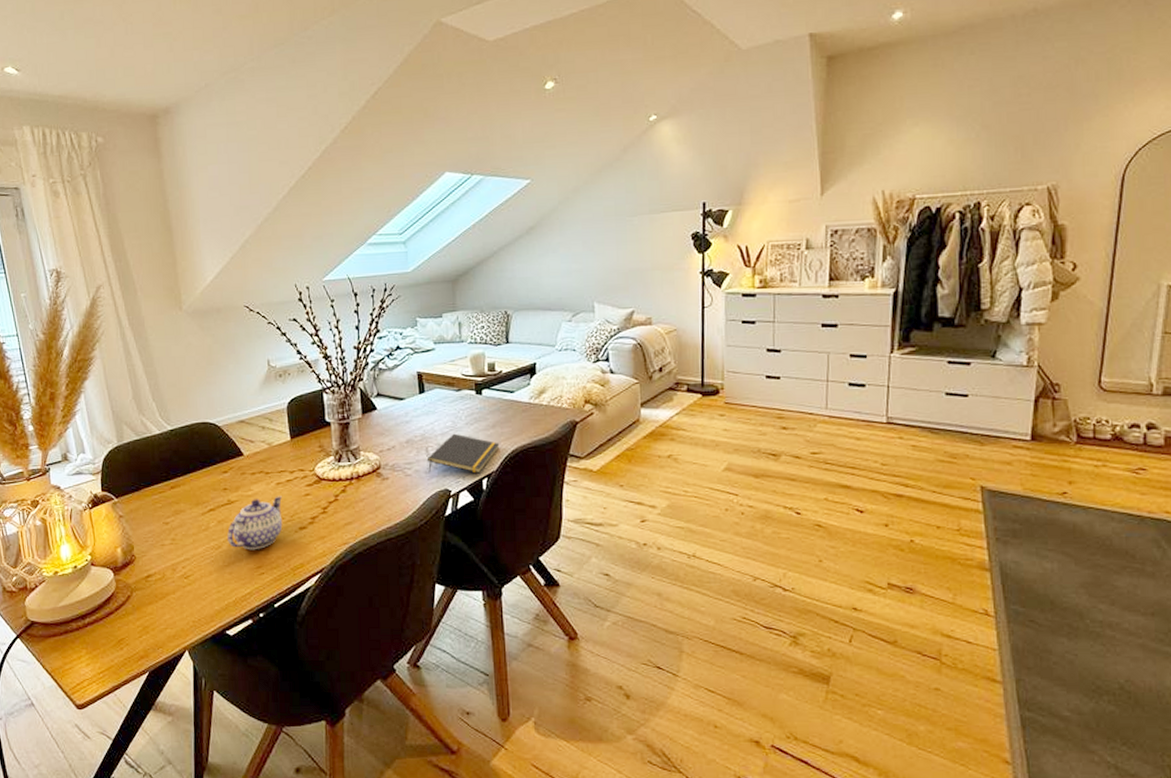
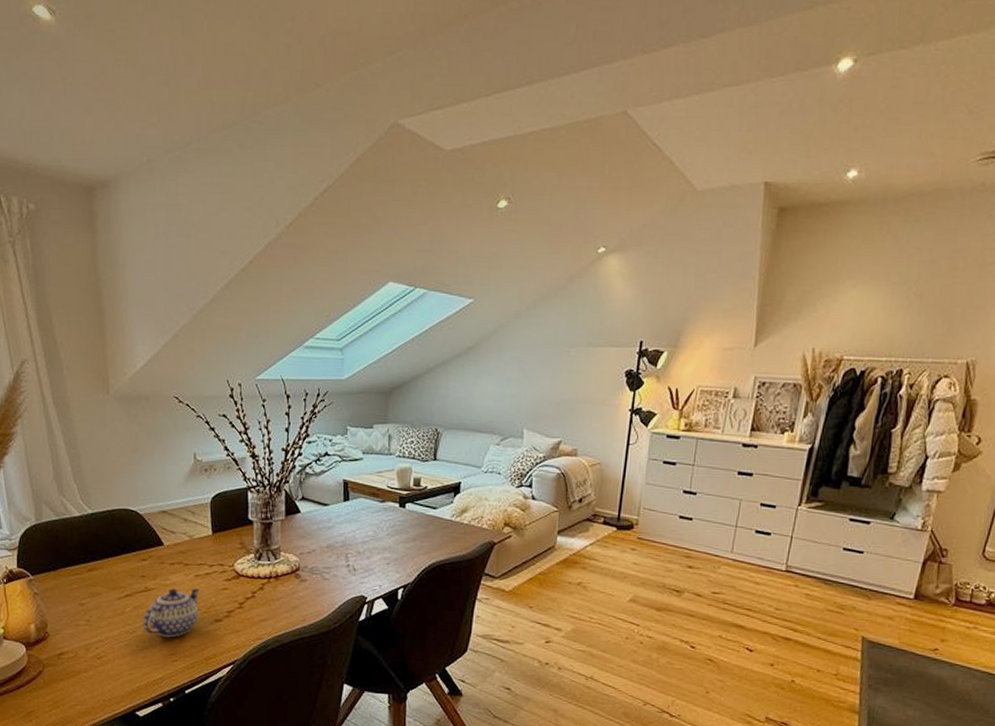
notepad: present [428,433,500,474] -> none [346,543,418,584]

